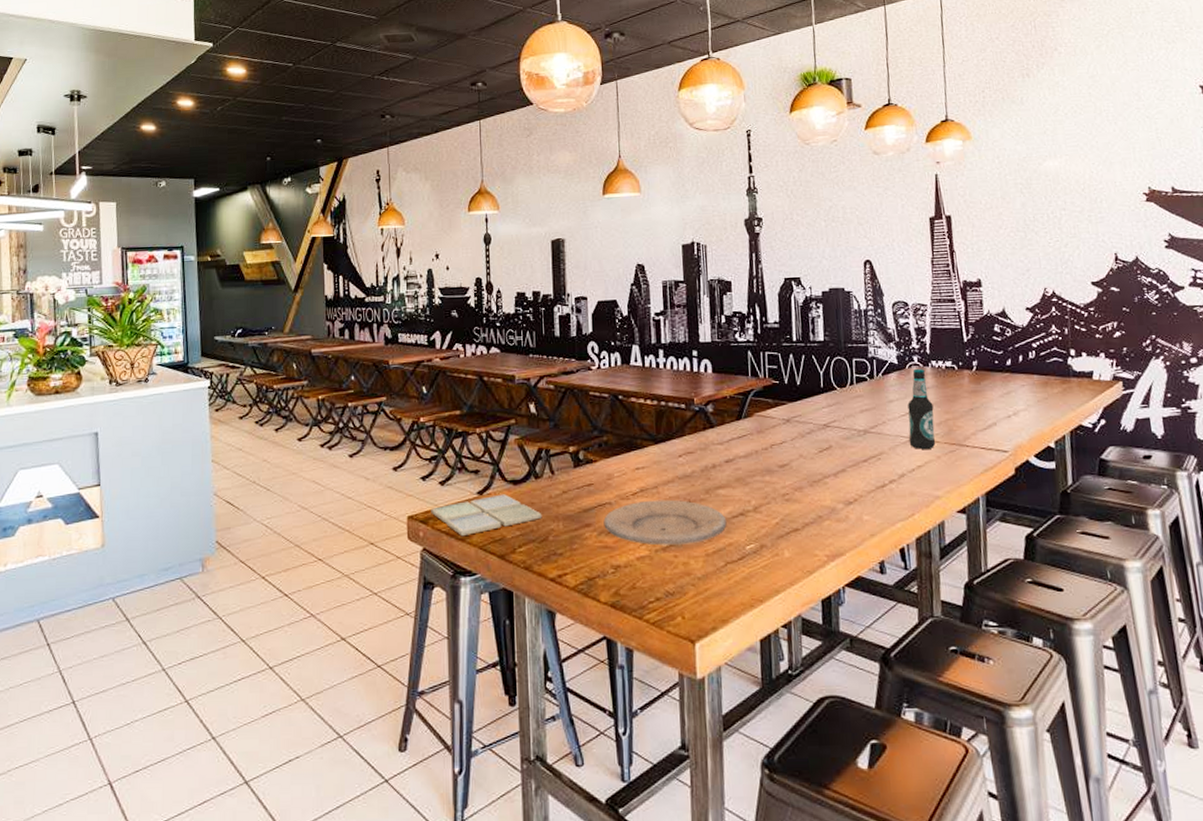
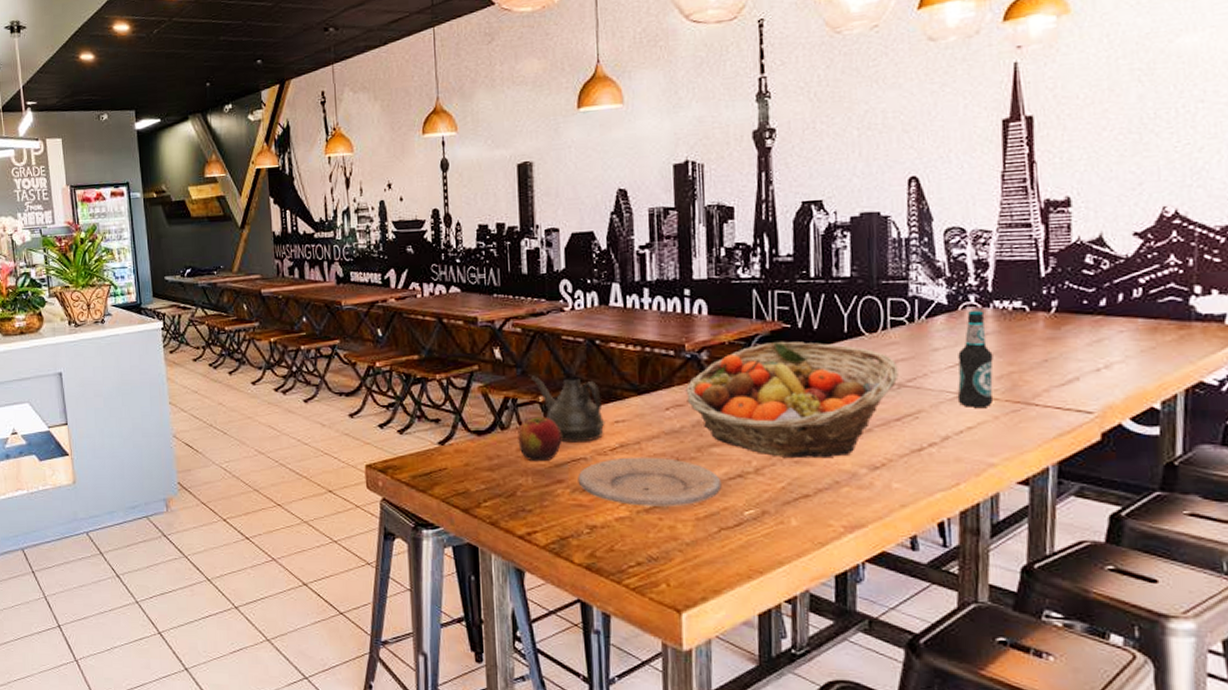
drink coaster: present [431,494,542,537] -> none [389,445,509,488]
apple: none [550,465,589,508] -> present [518,416,561,462]
teapot: none [562,428,627,489] -> present [531,376,605,443]
fruit basket: none [695,395,864,497] -> present [686,341,899,459]

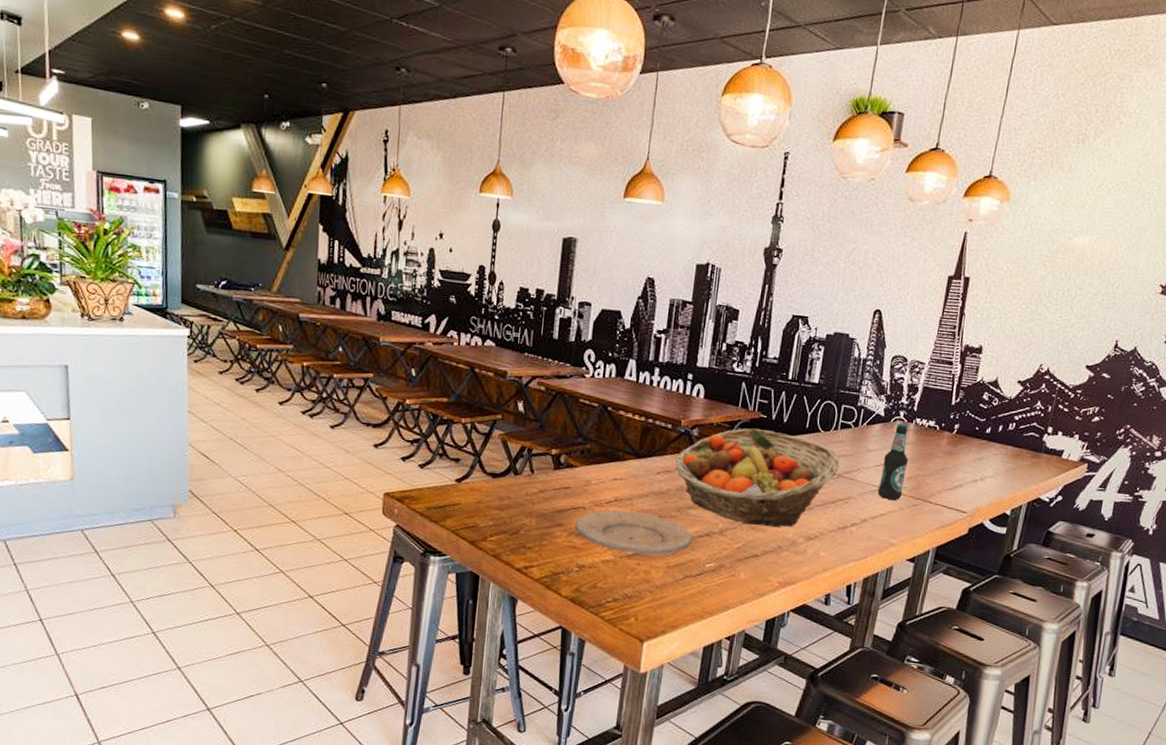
apple: present [518,416,561,462] -> none [528,467,566,507]
teapot: present [531,376,605,443] -> none [547,431,606,494]

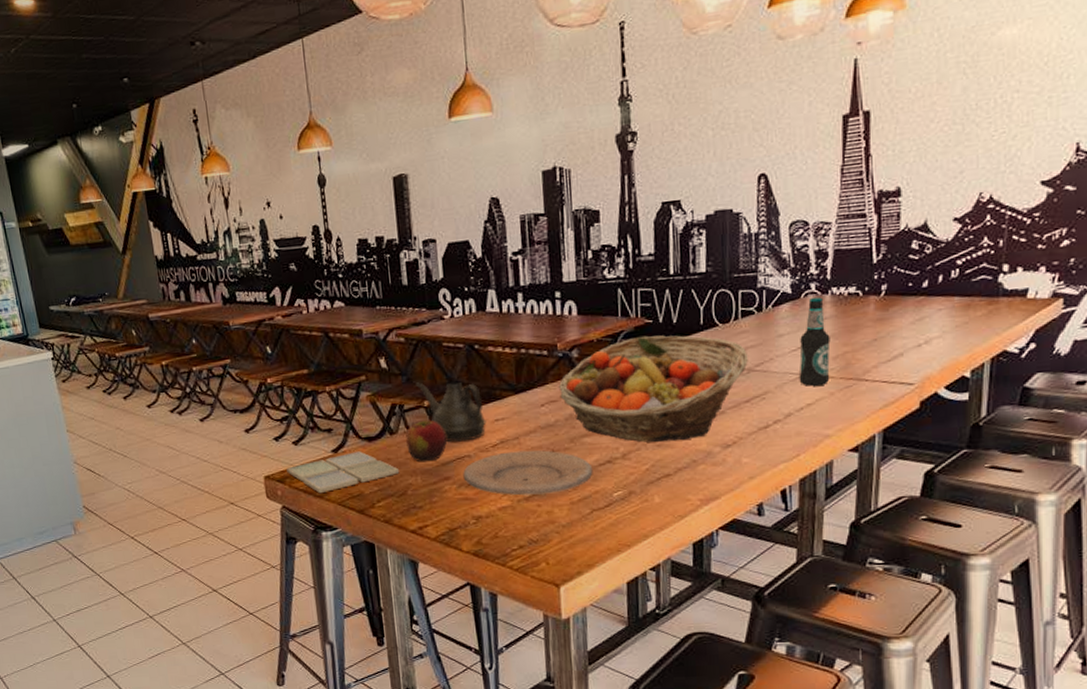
drink coaster: none [407,484,517,519] -> present [286,451,400,494]
apple: none [528,467,566,507] -> present [406,419,447,462]
teapot: none [547,431,606,494] -> present [416,381,486,442]

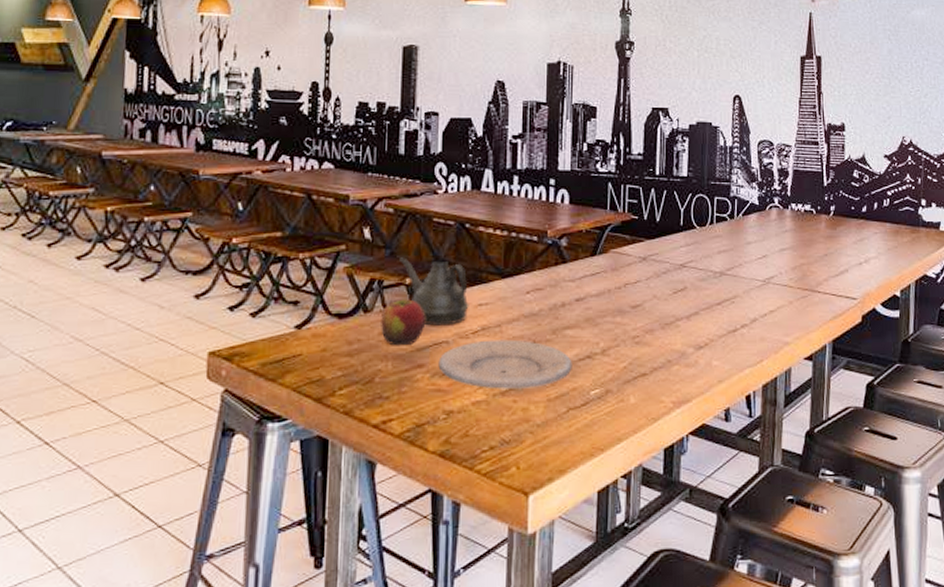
drink coaster: present [286,451,400,494] -> none [237,329,369,377]
fruit basket: present [559,335,748,443] -> none [546,231,721,340]
bottle: present [799,297,831,387] -> none [763,210,790,295]

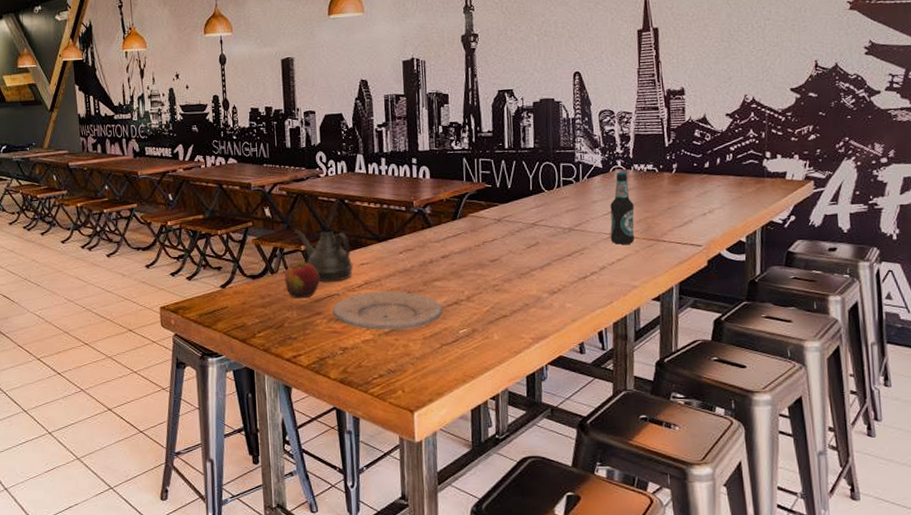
bottle: none [763,210,790,295] -> present [610,171,635,245]

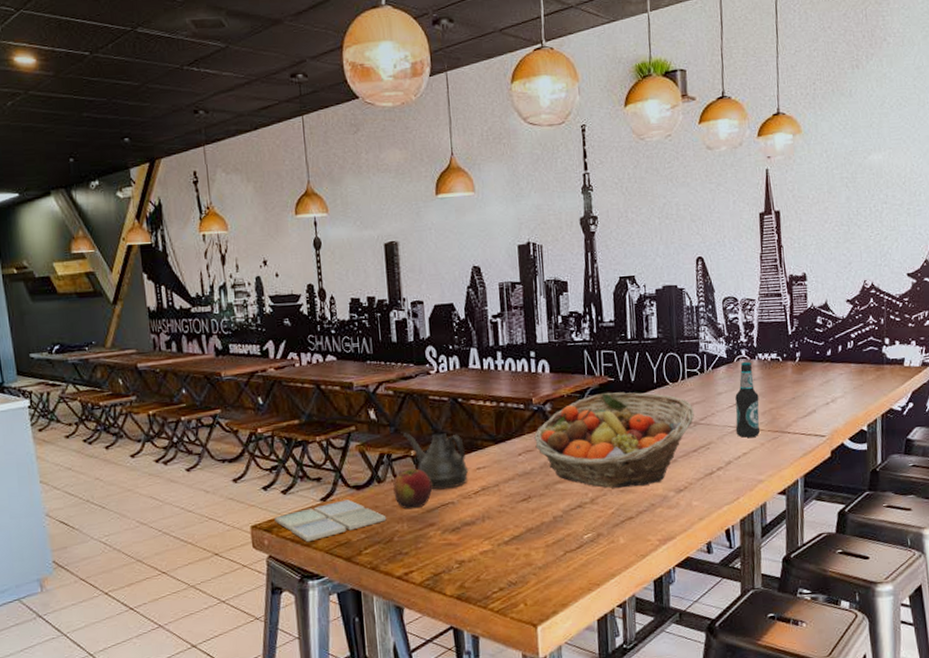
drink coaster: none [180,287,278,324] -> present [274,499,387,543]
plate: present [332,291,443,331] -> none [447,496,566,540]
fruit basket: none [415,197,569,288] -> present [534,392,694,488]

